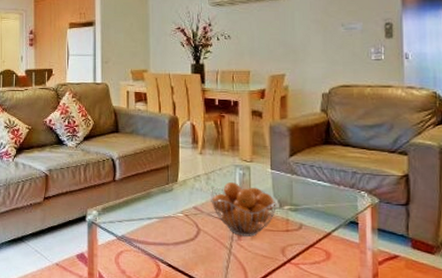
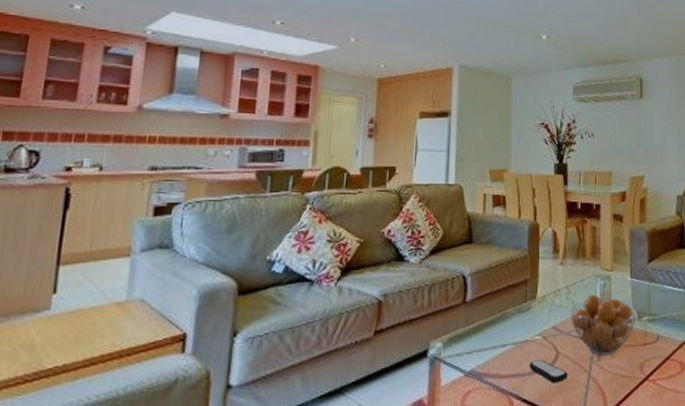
remote control: none [173,233,209,255] -> present [529,359,568,383]

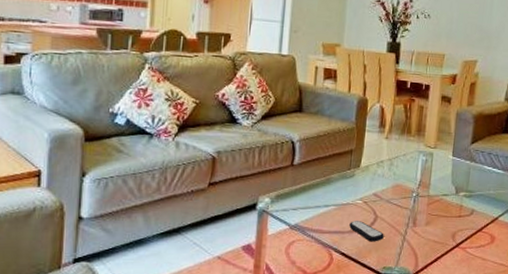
fruit basket: present [569,295,637,356] -> none [390,169,454,223]

